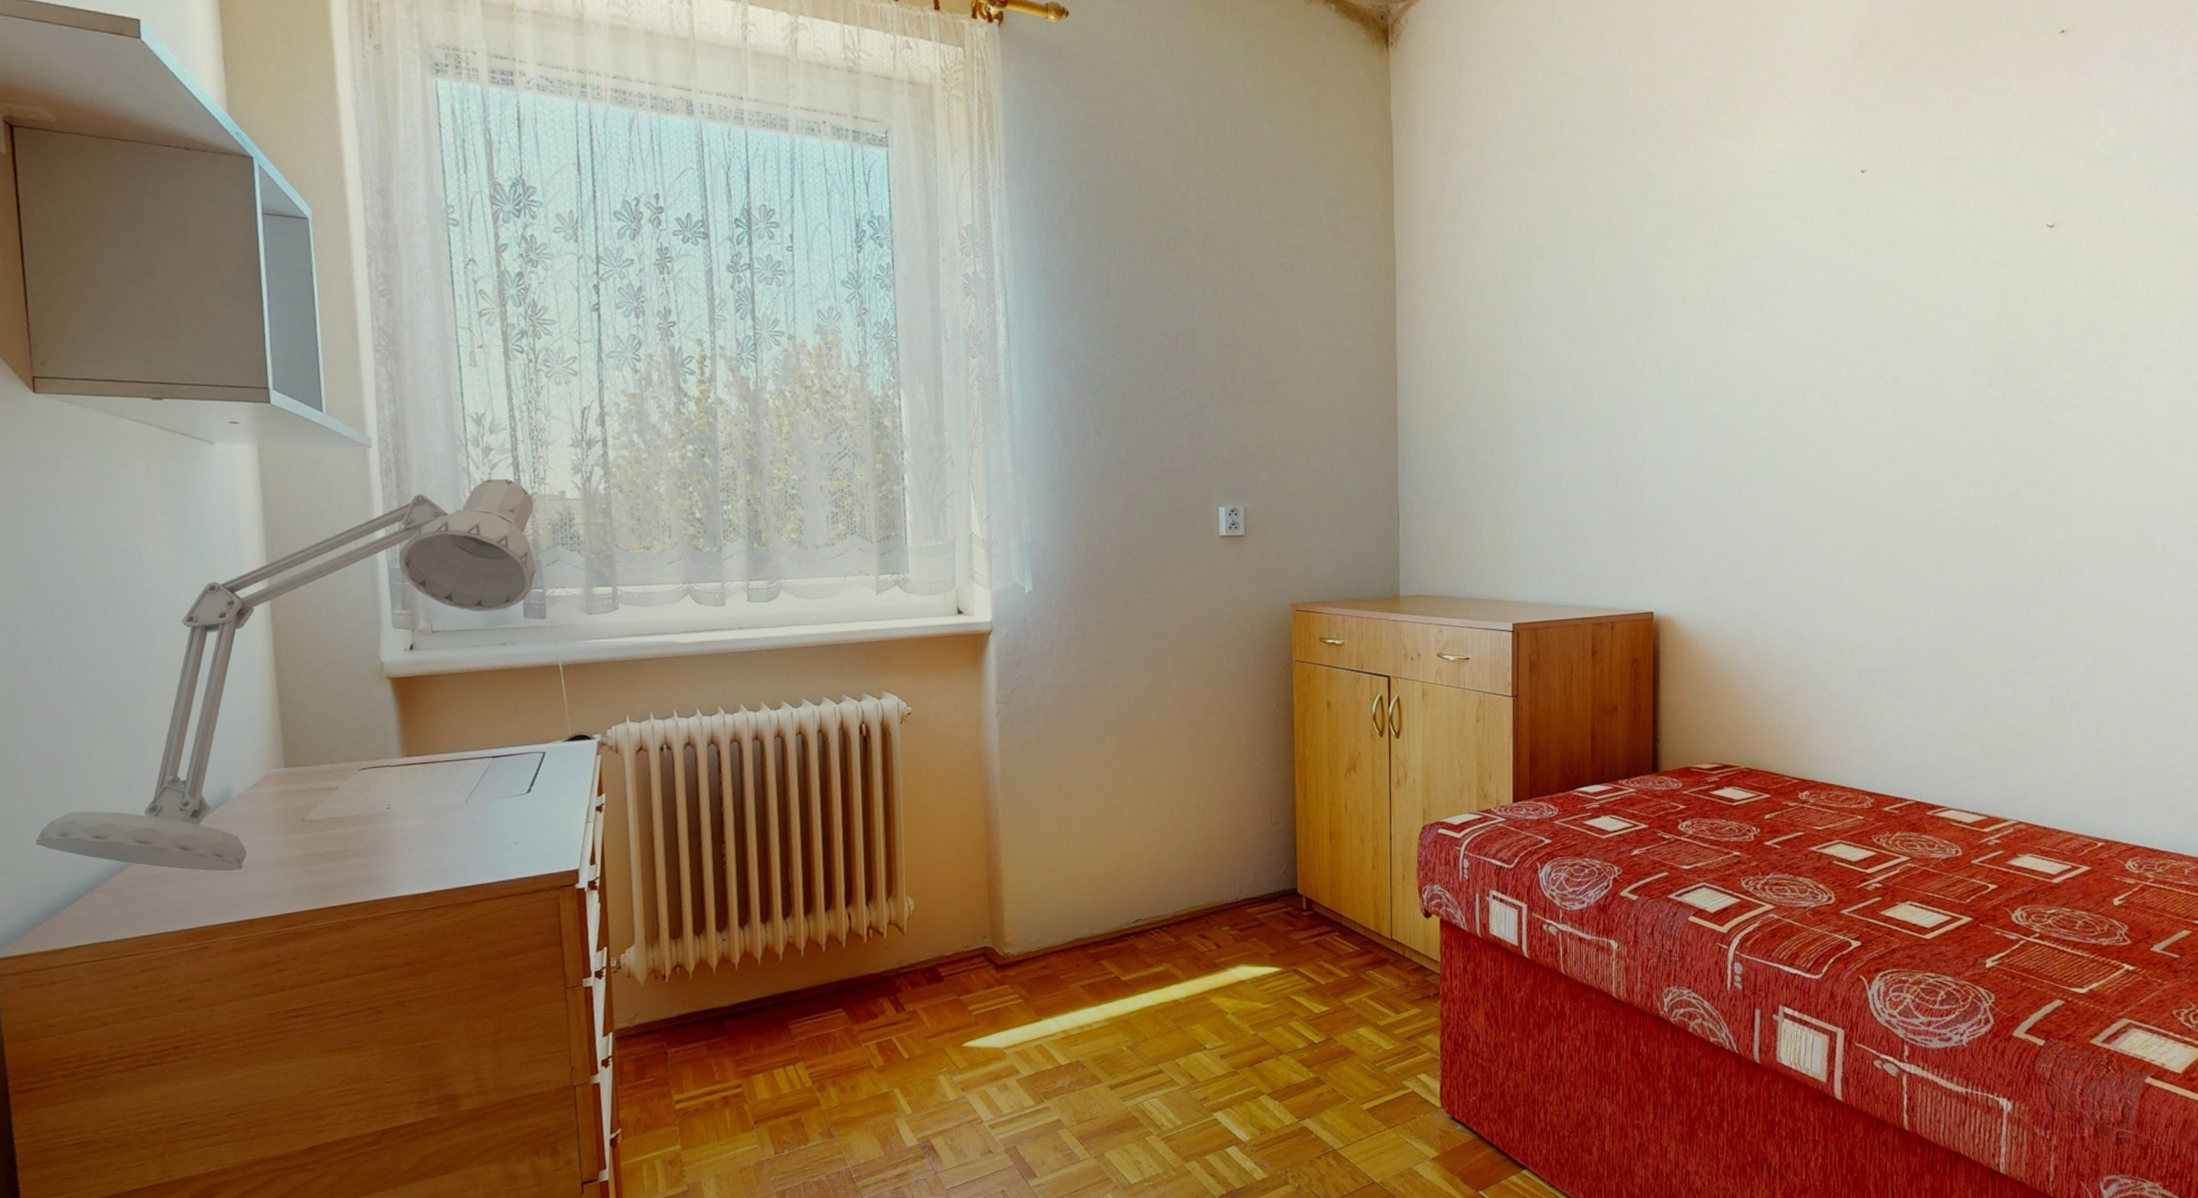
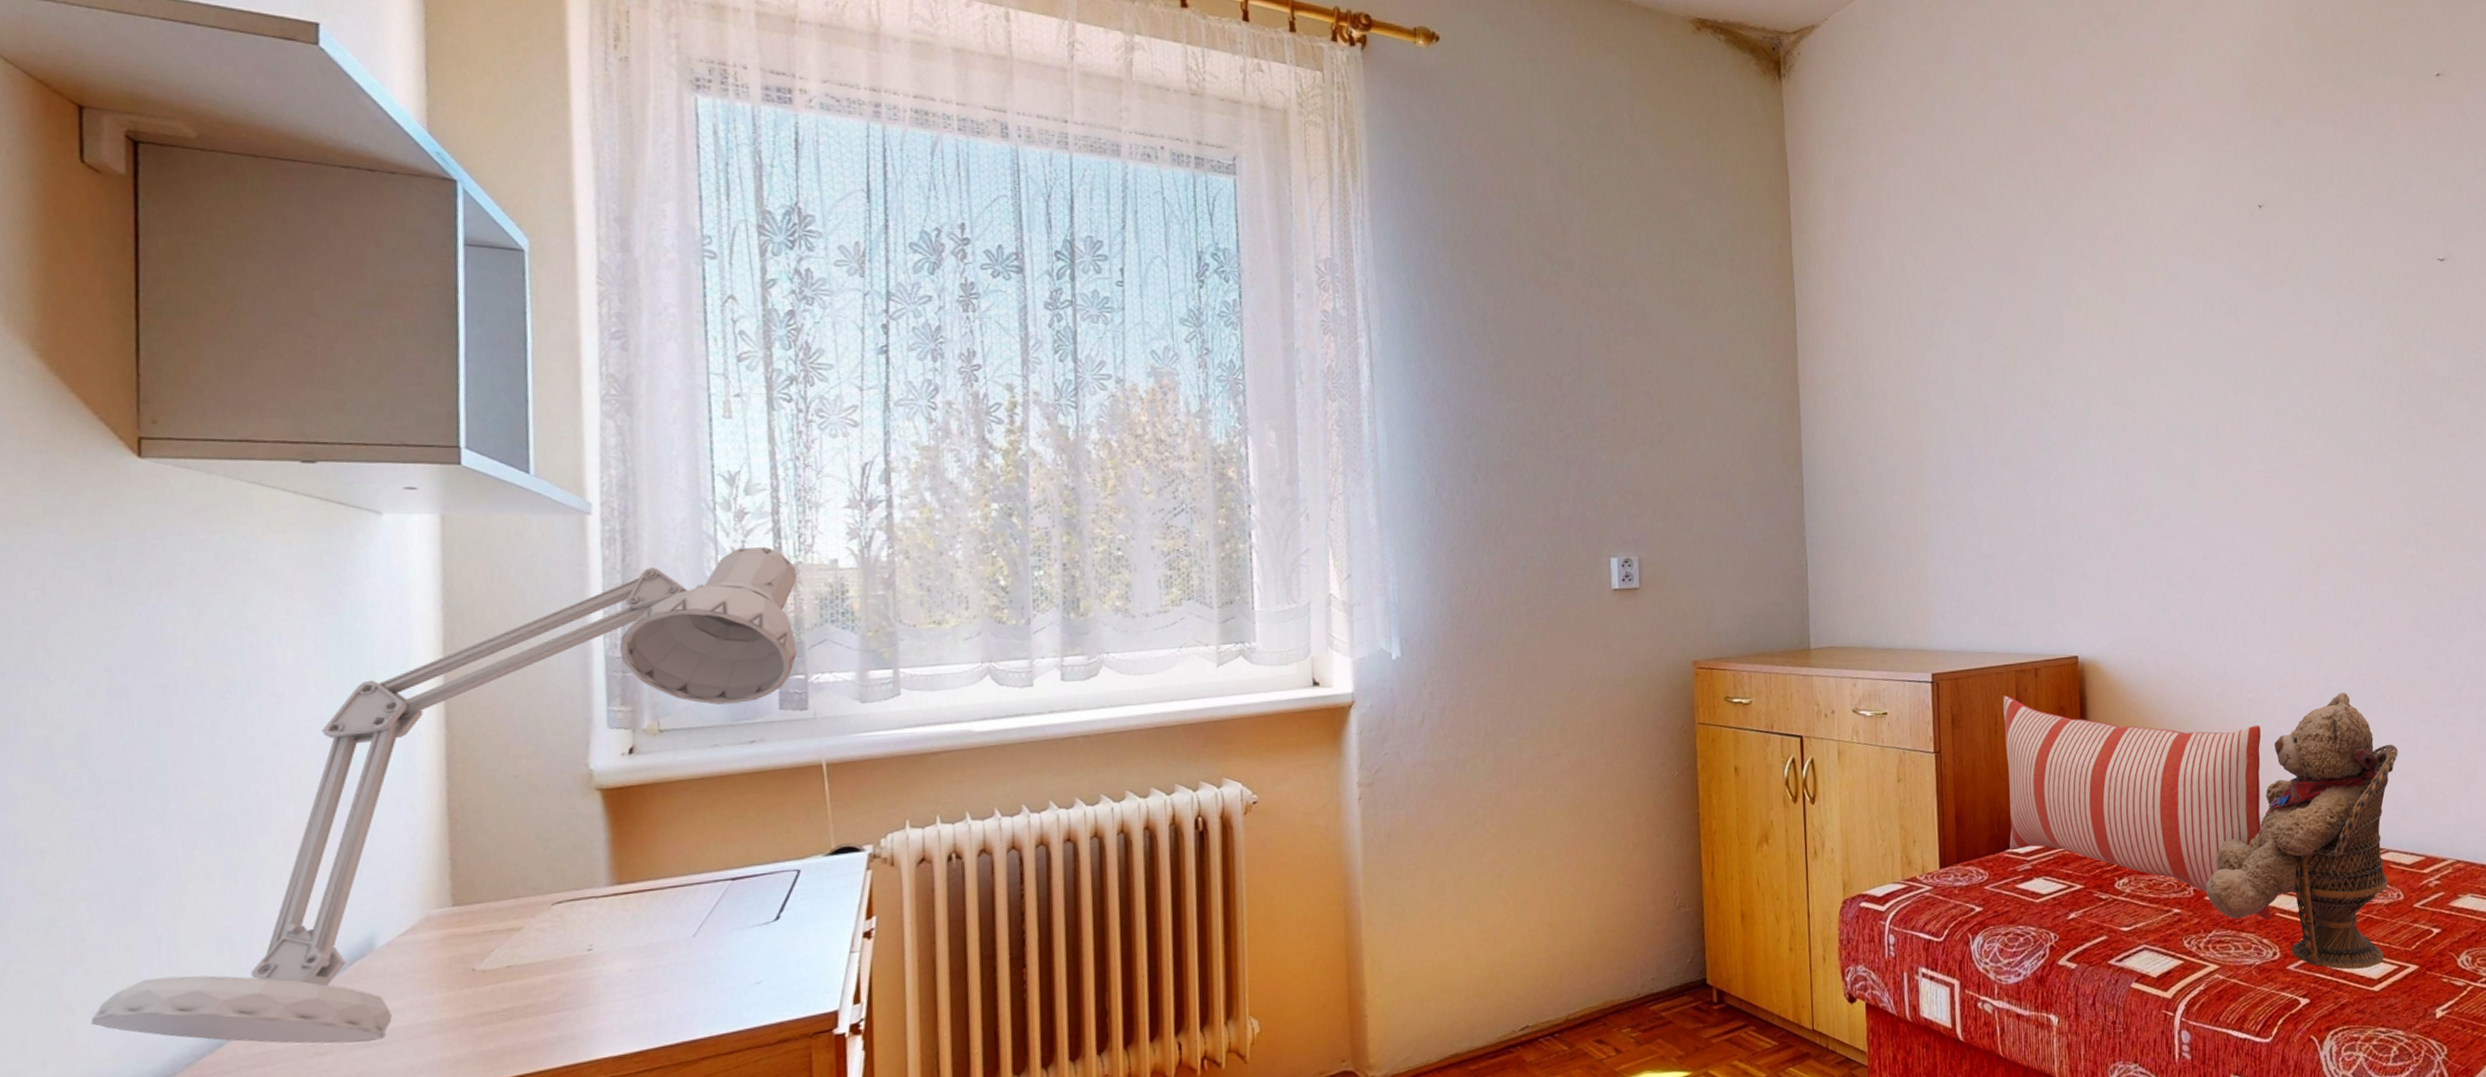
pillow: none [1579,646,1829,867] -> present [2003,695,2270,921]
teddy bear: none [1765,656,1967,917] -> present [2205,693,2398,969]

